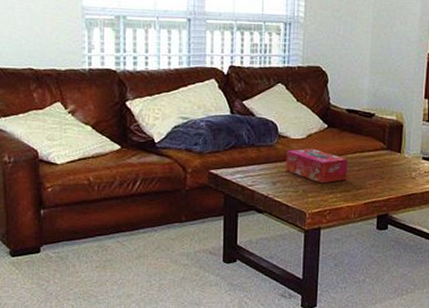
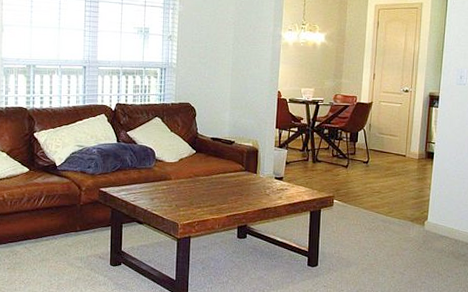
tissue box: present [286,148,348,184] -> none [162,170,213,199]

